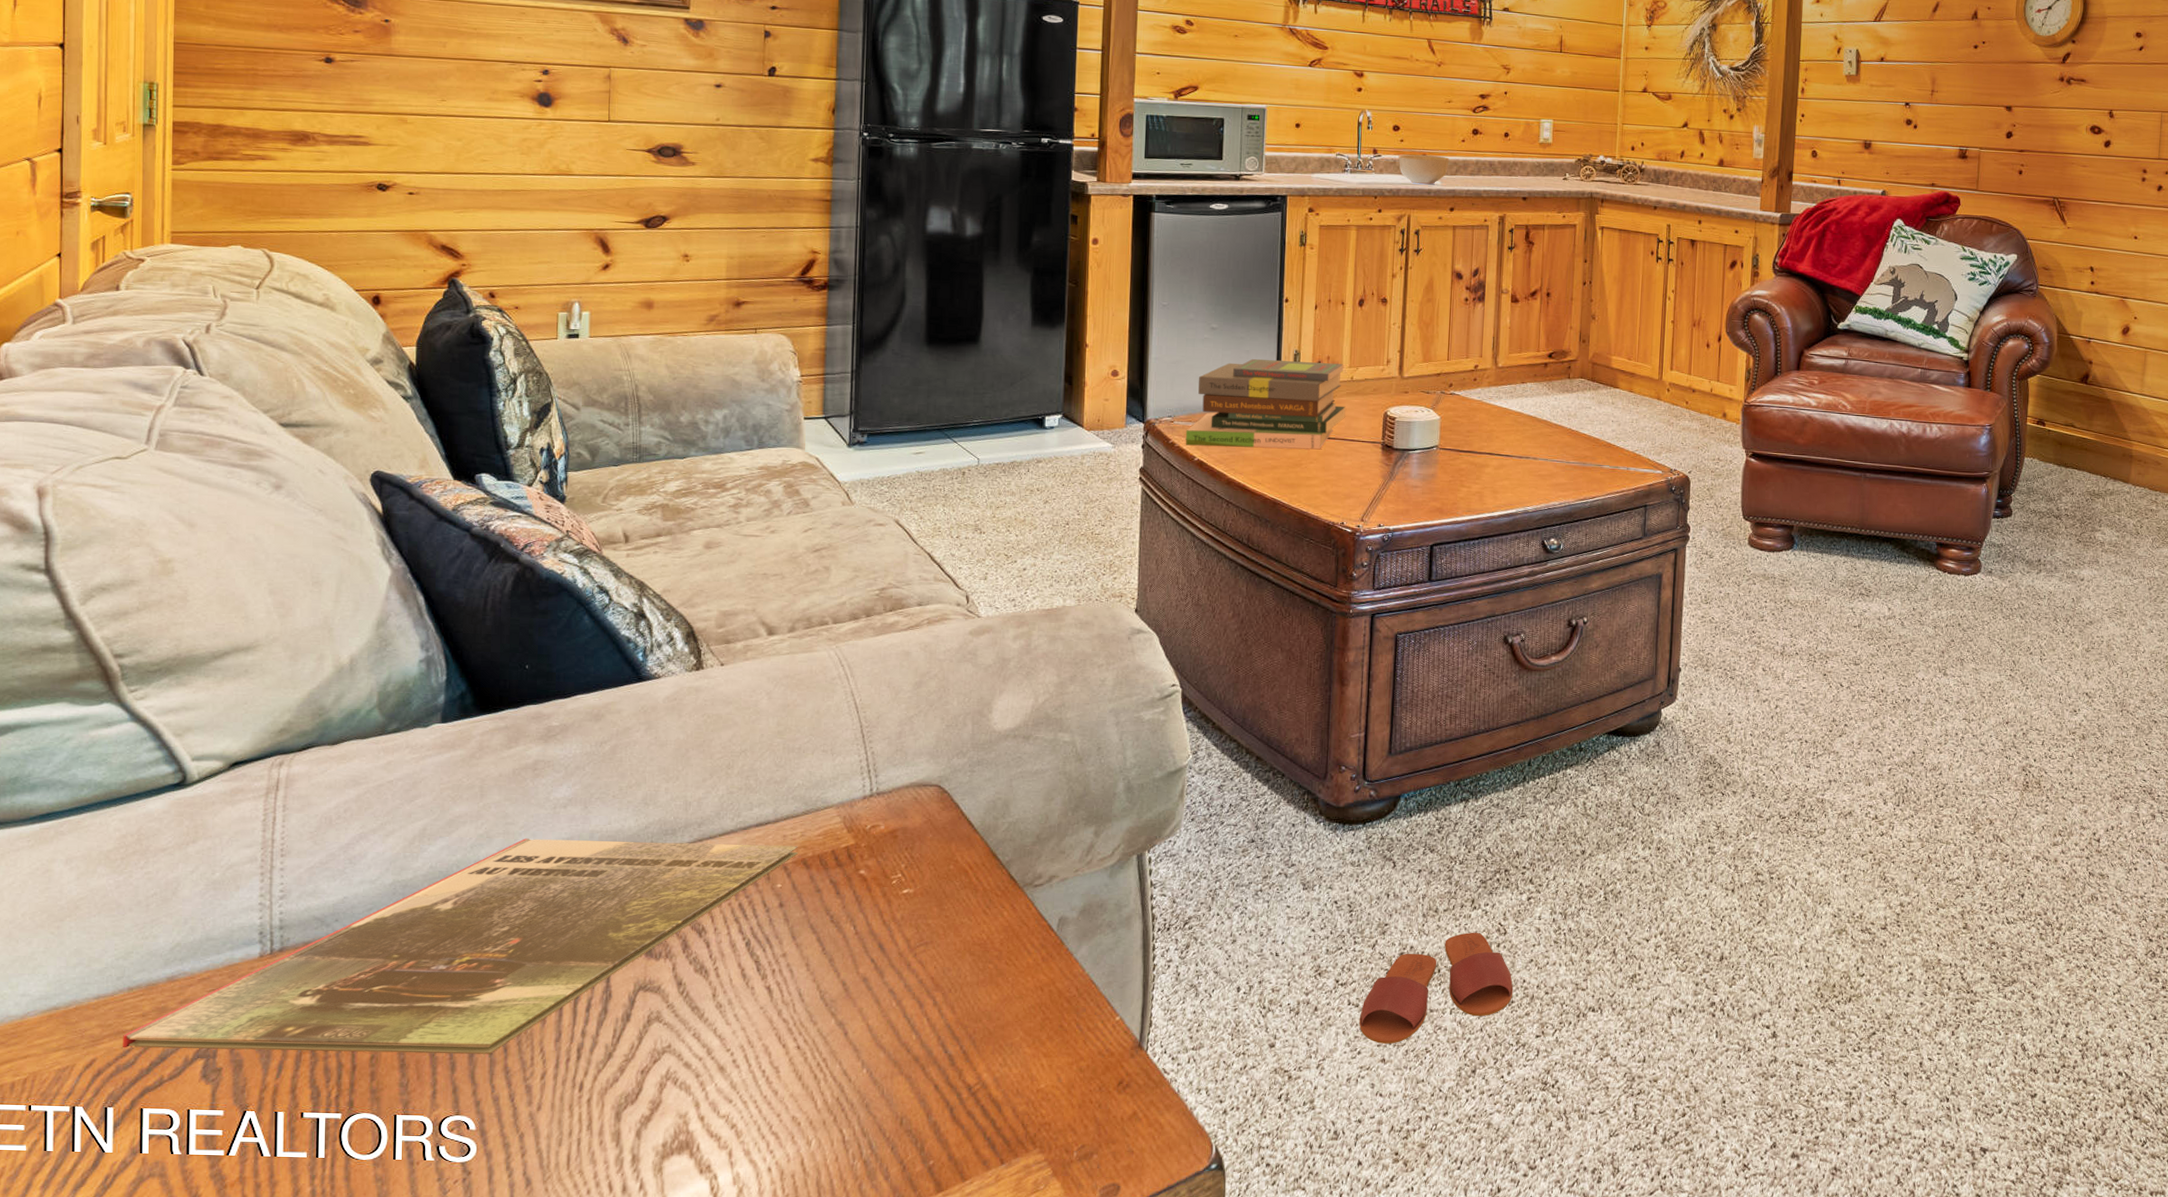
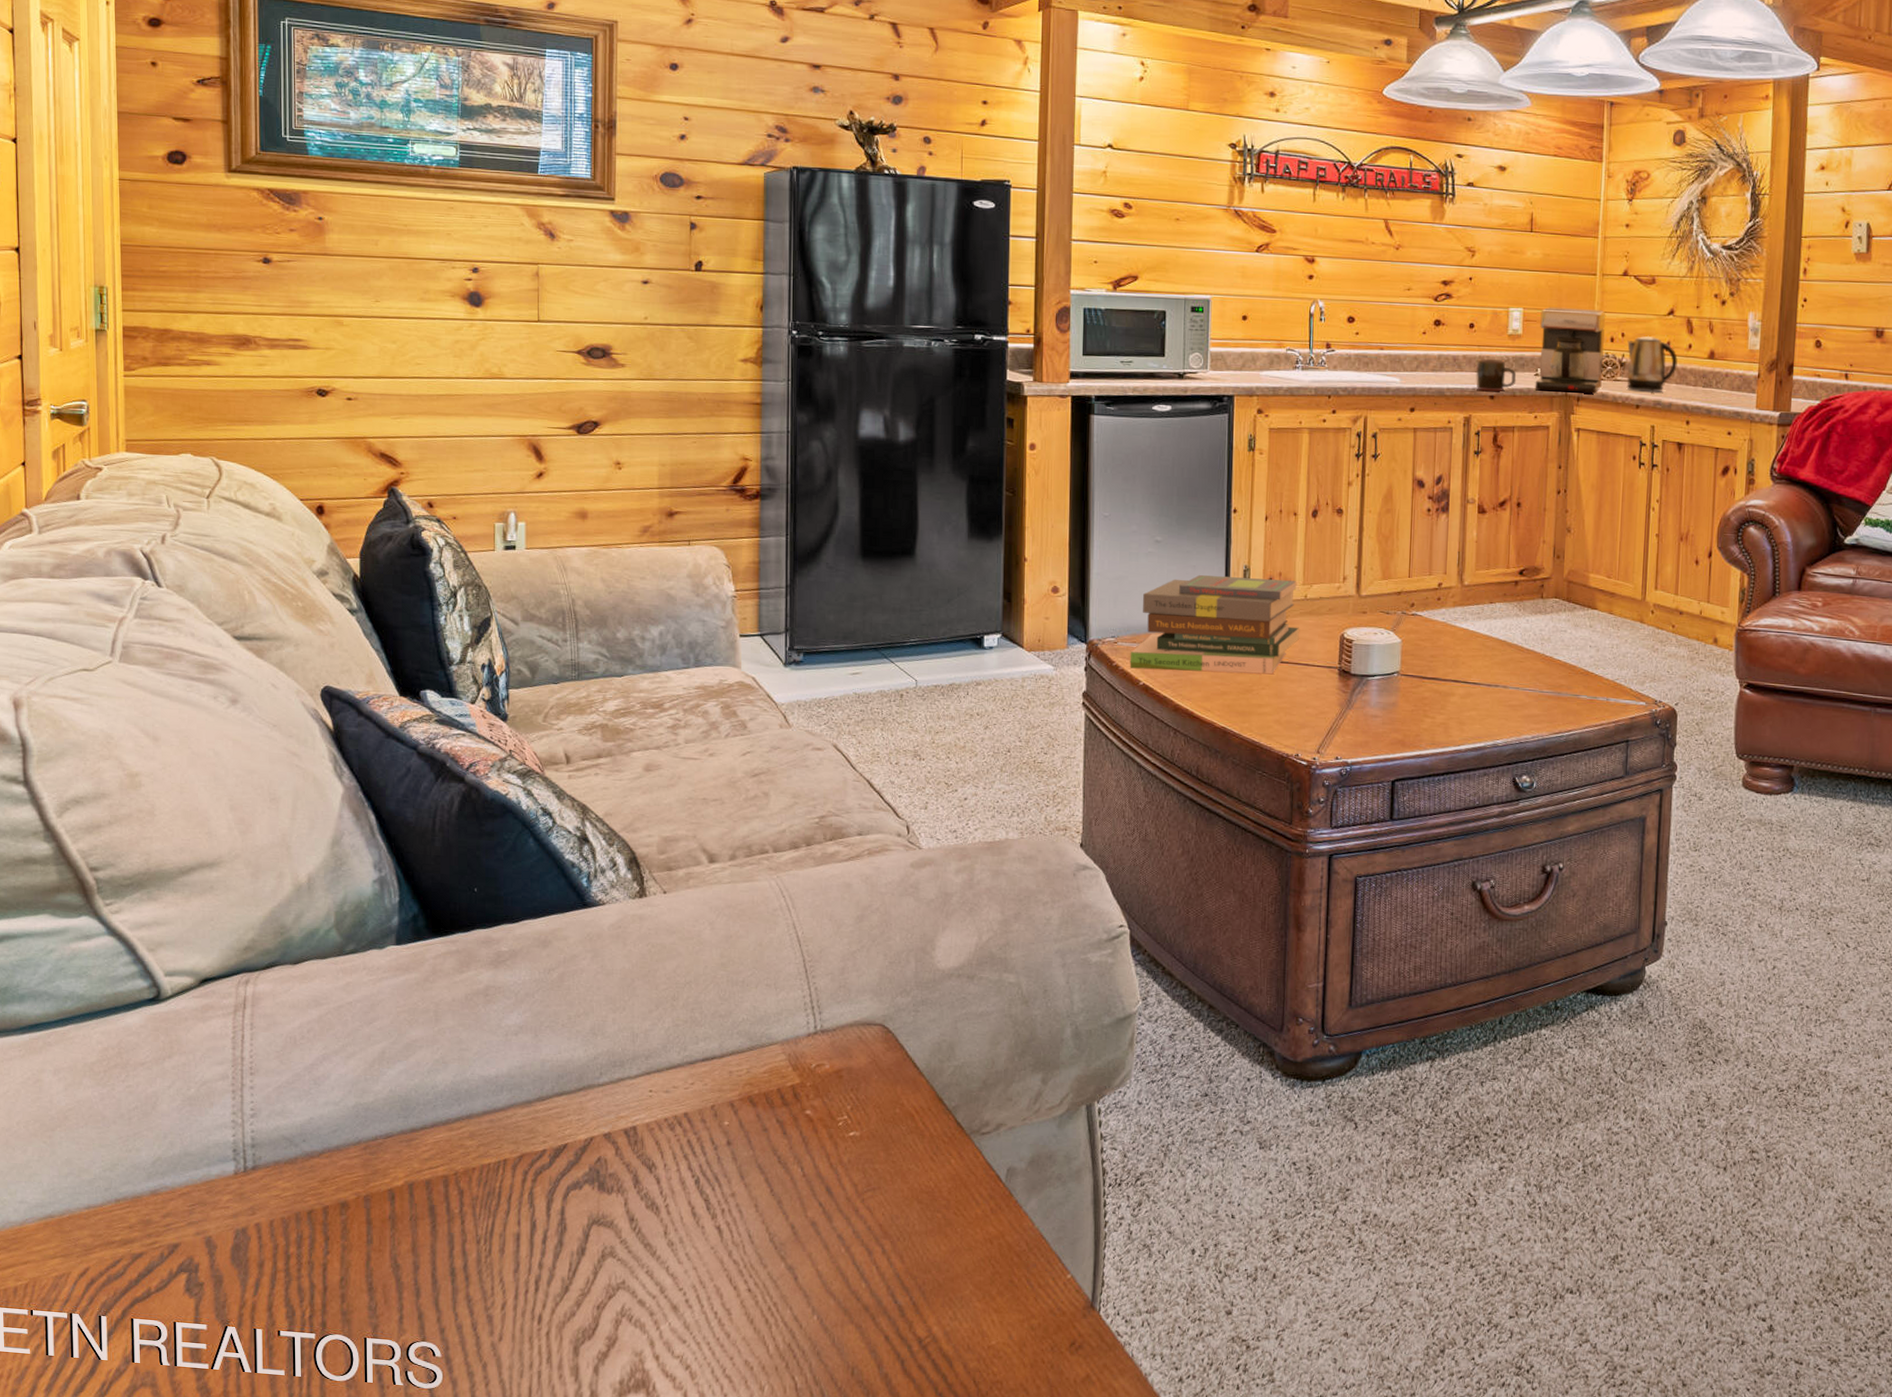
magazine: present [123,838,799,1054] -> none [112,1065,745,1282]
slippers: present [1359,932,1514,1044] -> none [1320,1201,1485,1317]
bowl: present [1398,154,1450,184] -> none [1353,348,1409,382]
mug: none [1509,164,1547,194] -> present [1475,359,1517,392]
coffee maker: none [1563,118,1627,197] -> present [1535,306,1605,395]
kettle: none [1645,145,1691,195] -> present [1626,335,1678,392]

